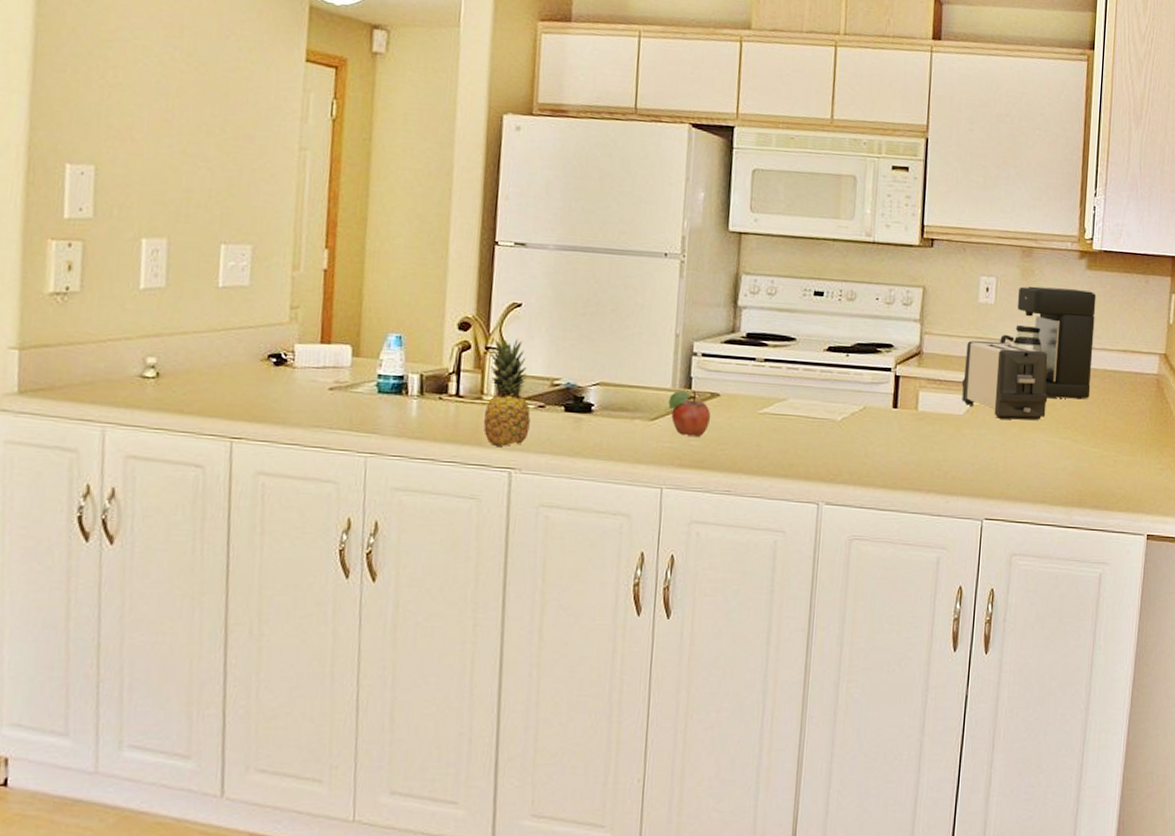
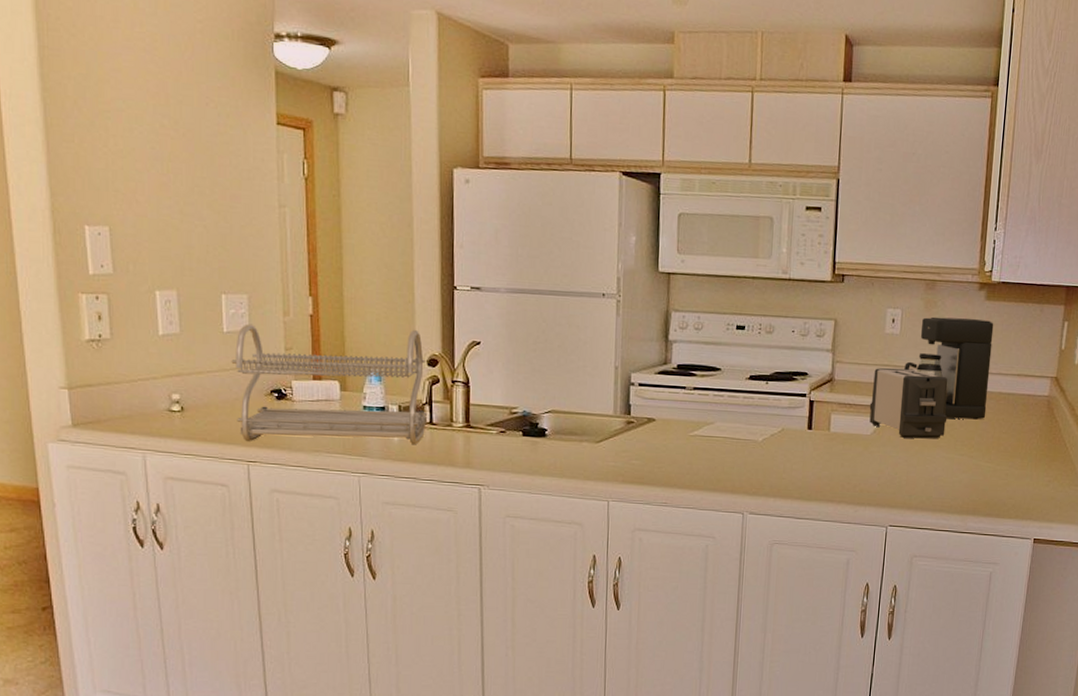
dish rack: none [223,278,456,421] -> present [231,324,428,445]
fruit: present [483,338,531,446] -> none [454,373,494,466]
fruit: present [668,390,711,437] -> none [611,416,649,456]

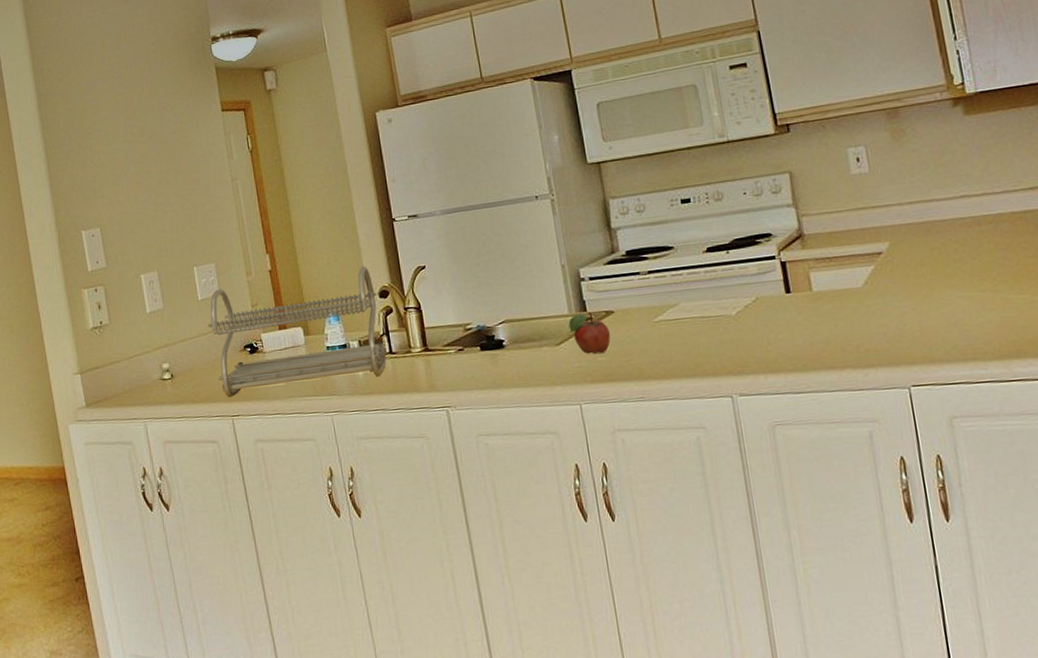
fruit: none [611,416,649,456] -> present [568,312,611,354]
toaster: present [869,368,948,439] -> none [849,206,955,284]
coffee maker: present [904,316,994,420] -> none [884,136,1002,253]

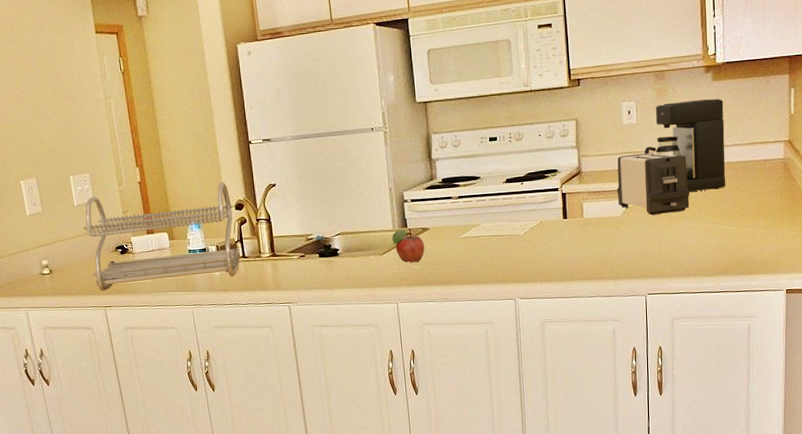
toaster: none [849,206,955,284] -> present [616,152,690,215]
coffee maker: none [884,136,1002,253] -> present [644,98,726,191]

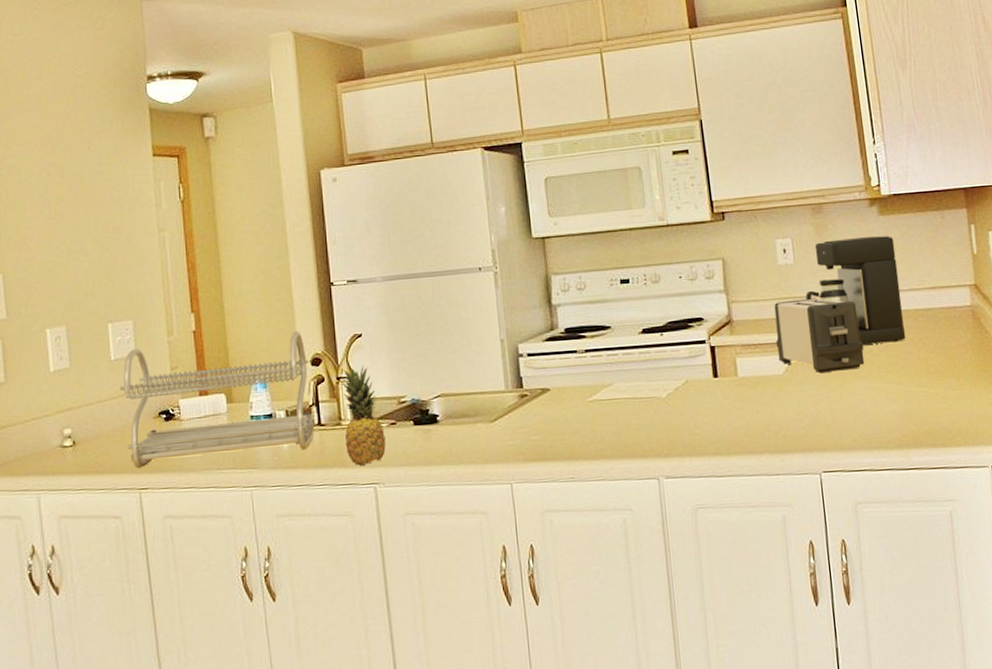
fruit: none [259,210,297,288] -> present [341,366,386,465]
fruit: present [392,229,425,263] -> none [504,389,546,432]

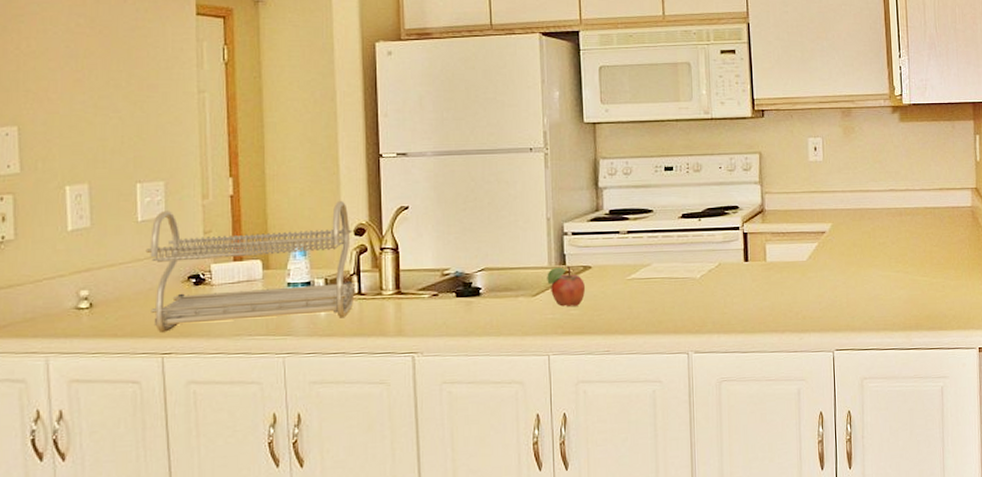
fruit: present [341,366,386,465] -> none [384,238,426,334]
fruit: none [504,389,546,432] -> present [547,266,586,307]
toaster: present [774,298,865,373] -> none [802,193,879,260]
coffee maker: present [805,236,906,345] -> none [831,140,915,237]

